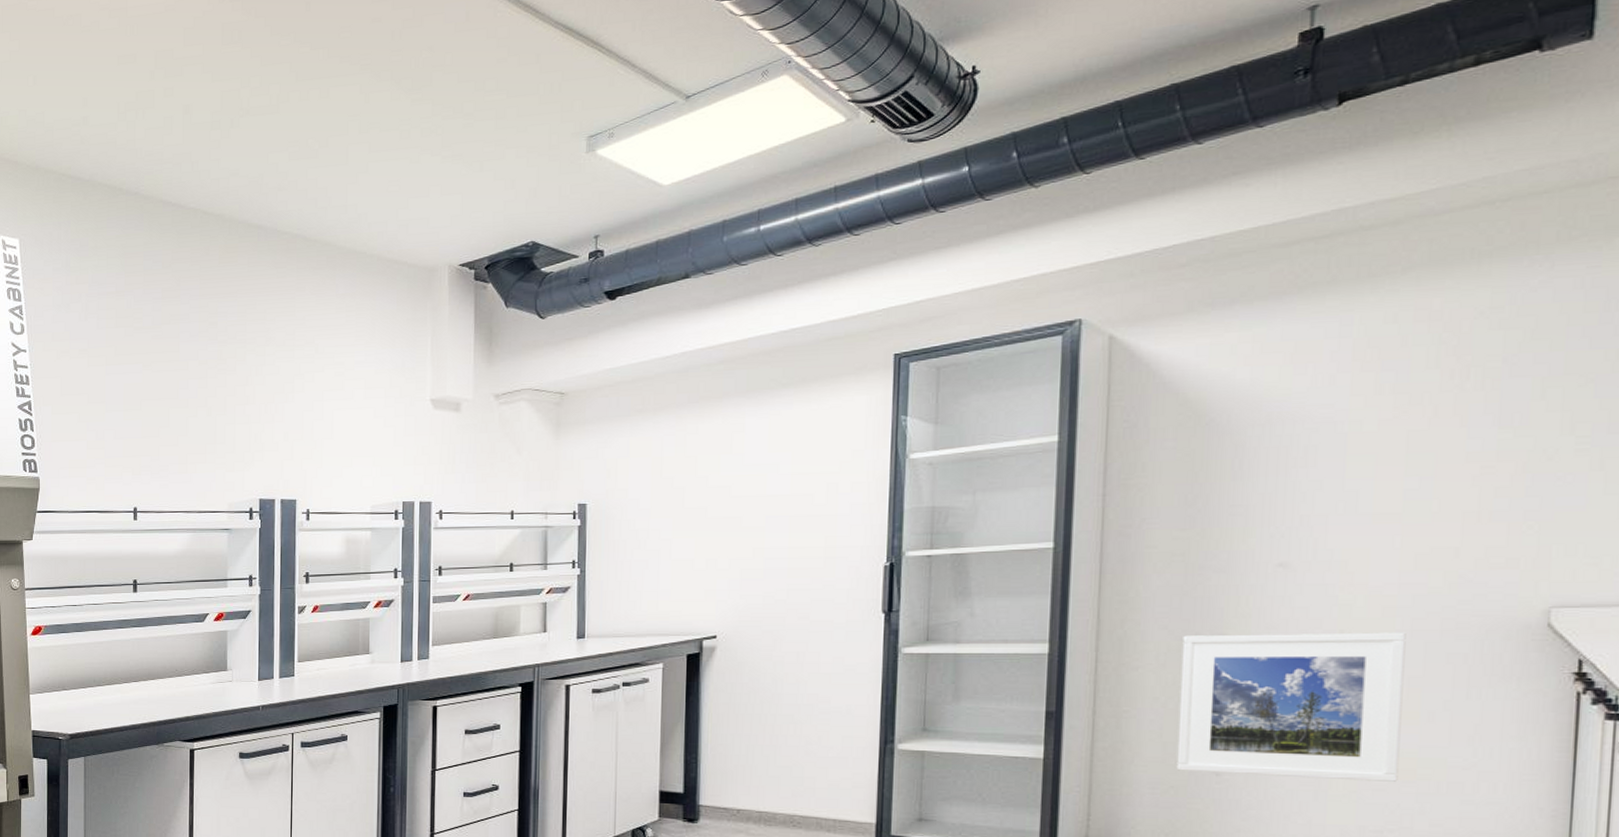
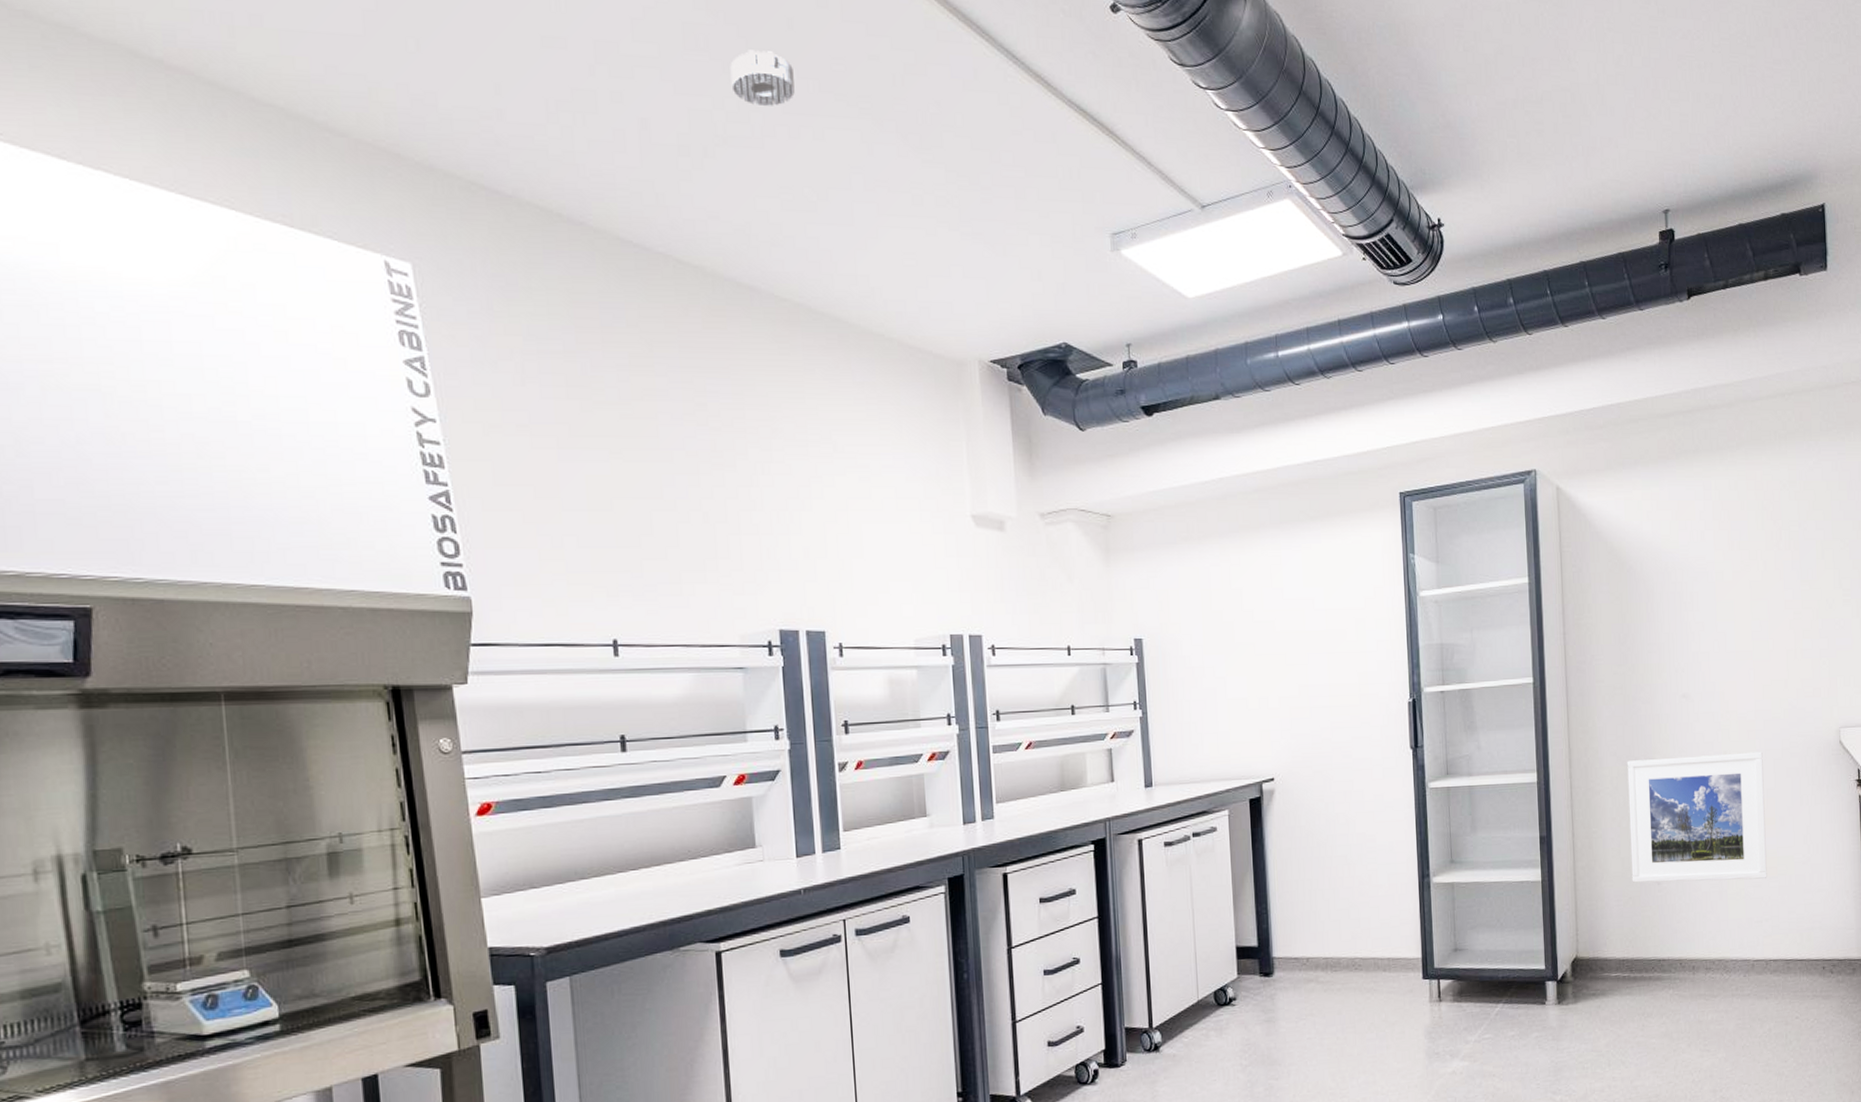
smoke detector: none [256,32,308,79] -> present [730,49,795,107]

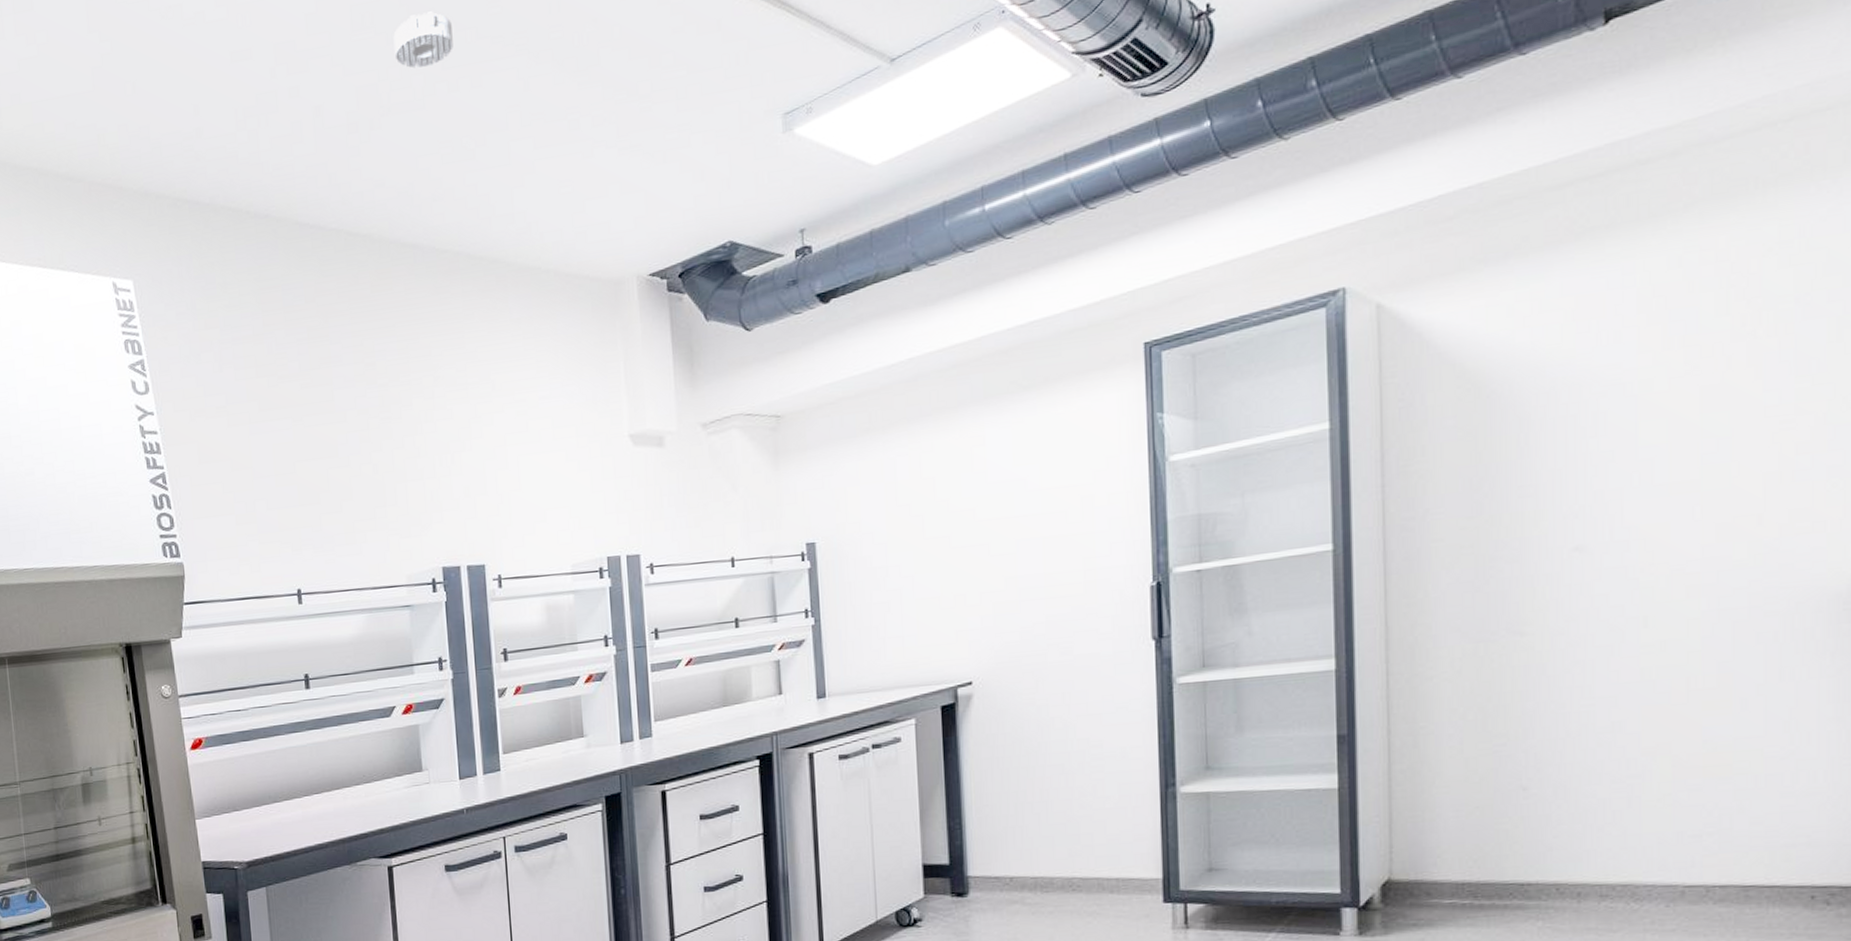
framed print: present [1627,752,1767,883] -> none [1478,613,1714,789]

